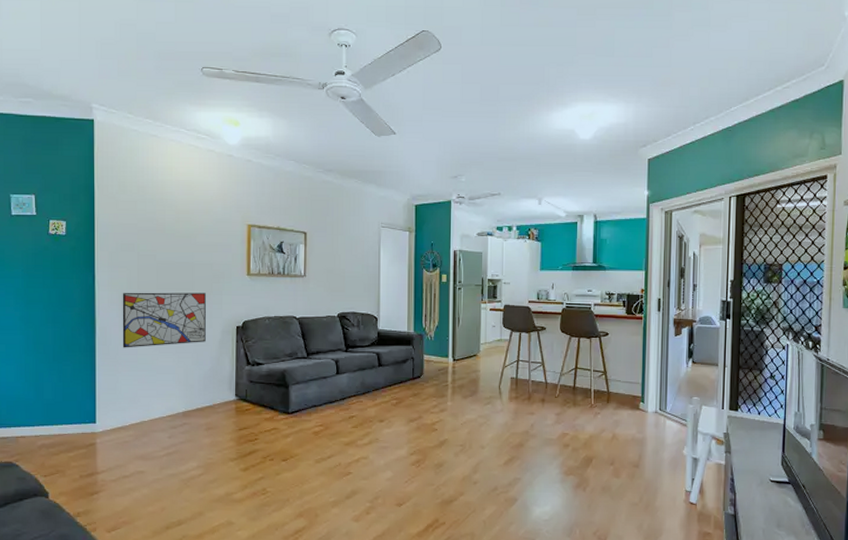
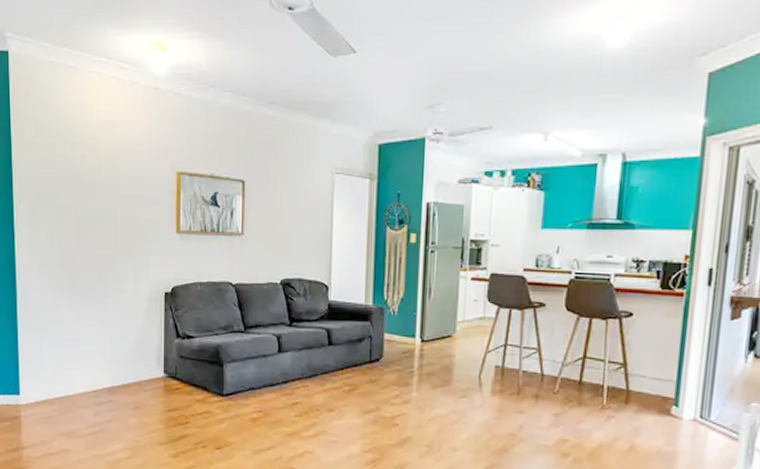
wall art: present [122,292,206,348] -> none [42,251,132,314]

